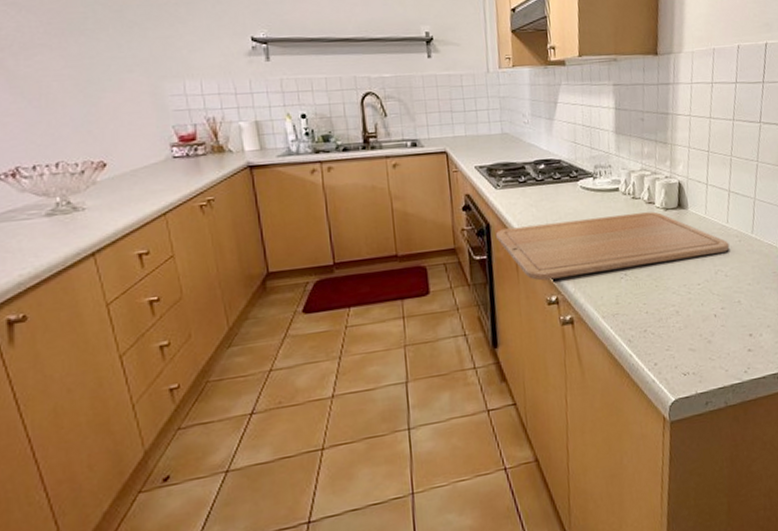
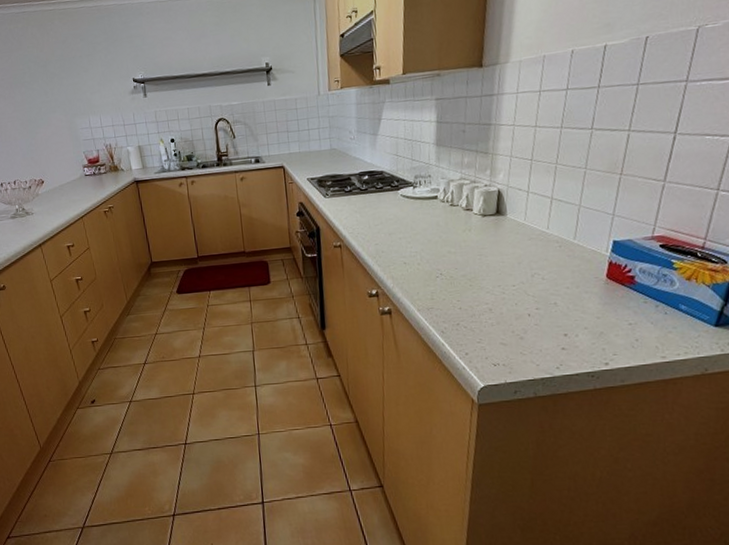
chopping board: present [496,211,730,281] -> none [325,218,549,277]

